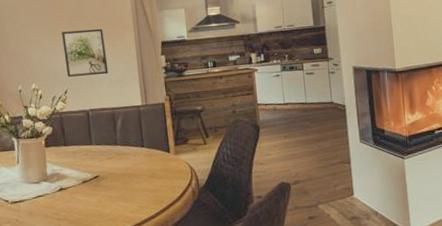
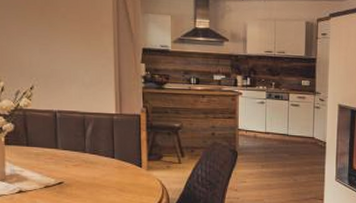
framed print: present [62,28,109,77] -> none [31,20,82,75]

